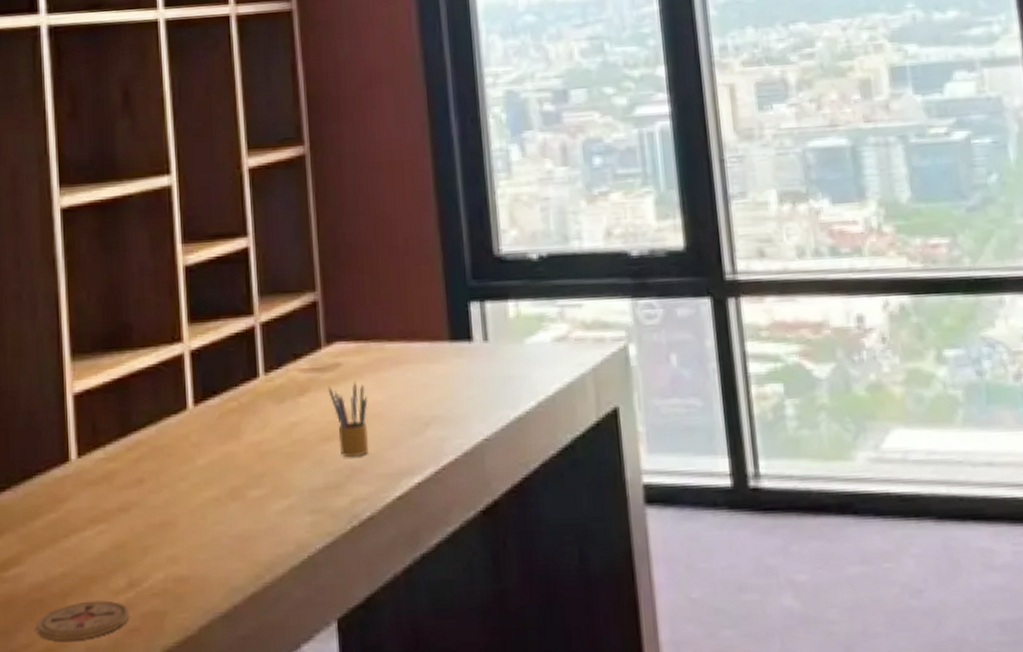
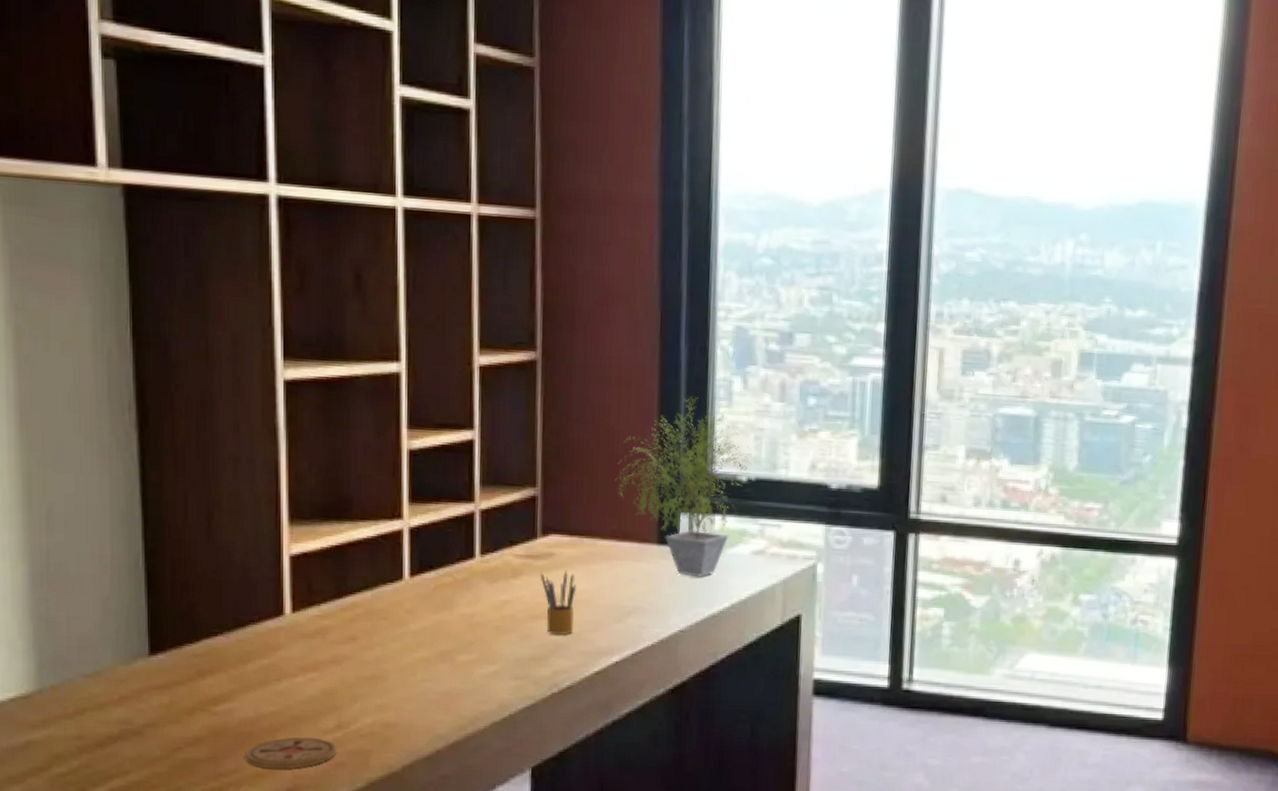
potted plant: none [396,172,540,375] -> present [614,396,752,577]

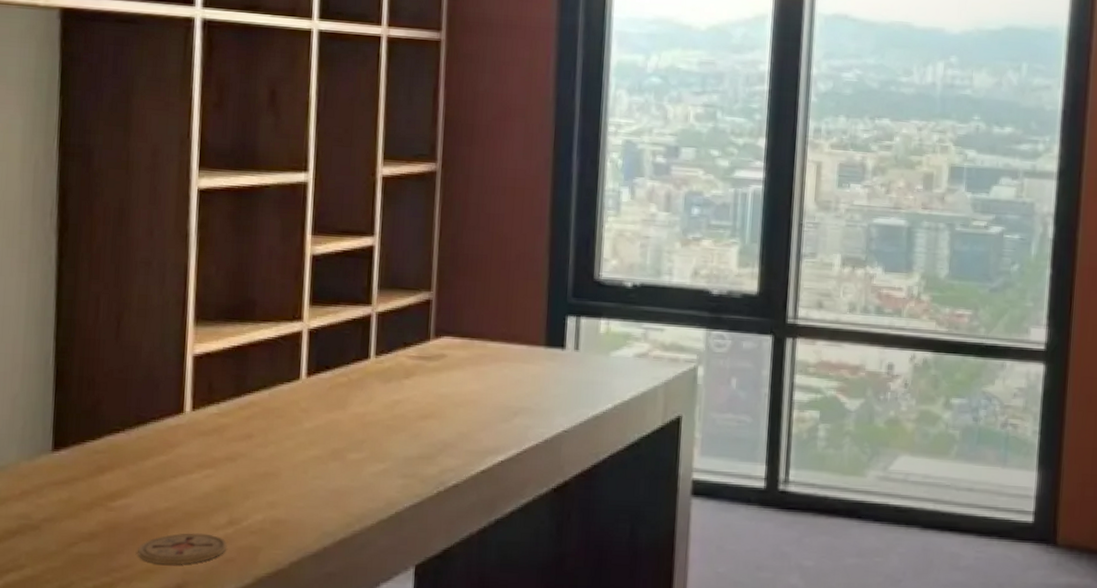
pencil box: present [540,570,577,635] -> none [431,371,466,435]
potted plant: present [614,396,752,577] -> none [506,205,638,379]

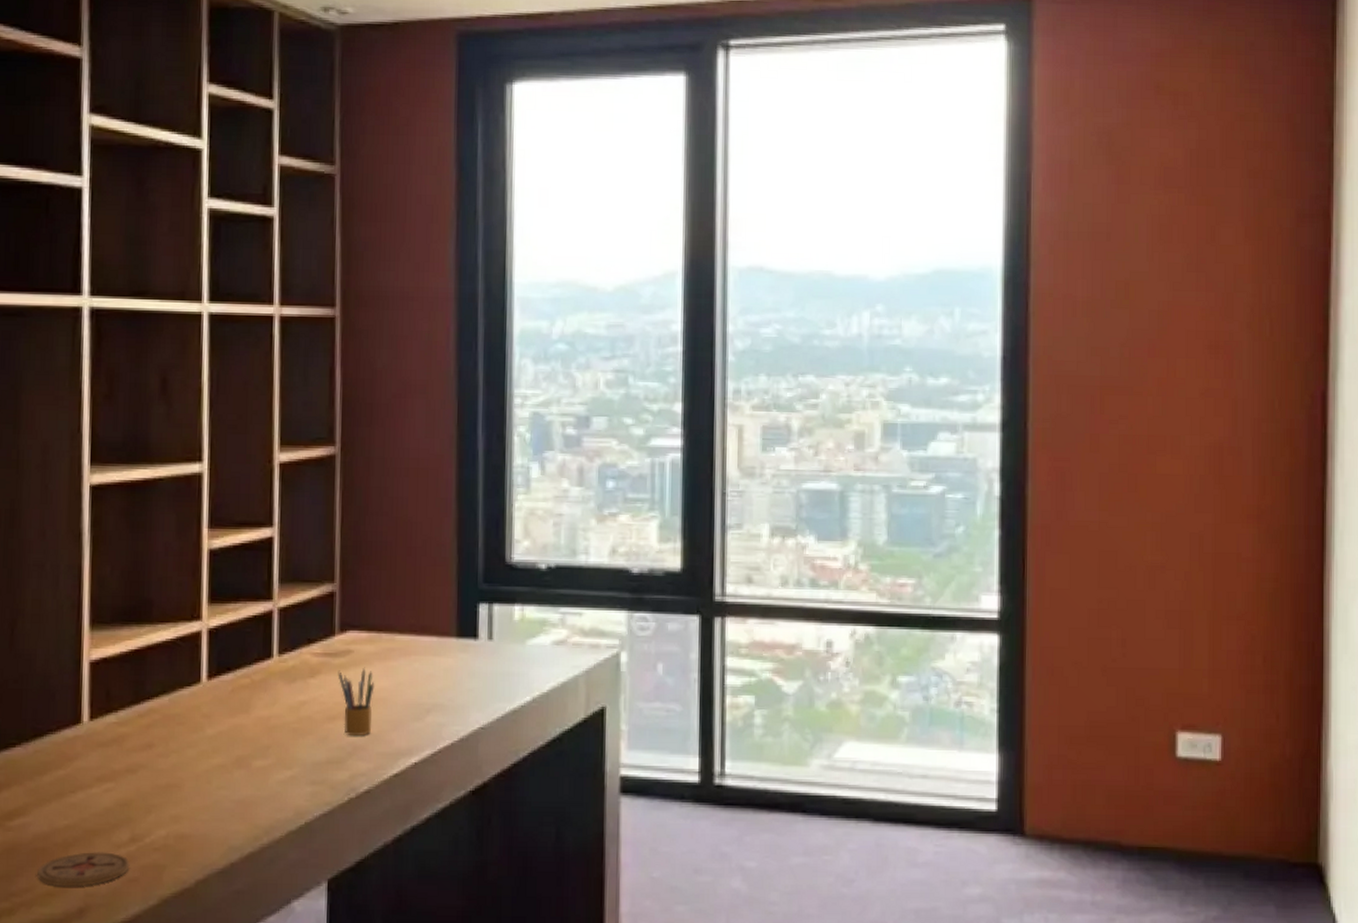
pencil box: none [431,371,466,435] -> present [338,667,375,736]

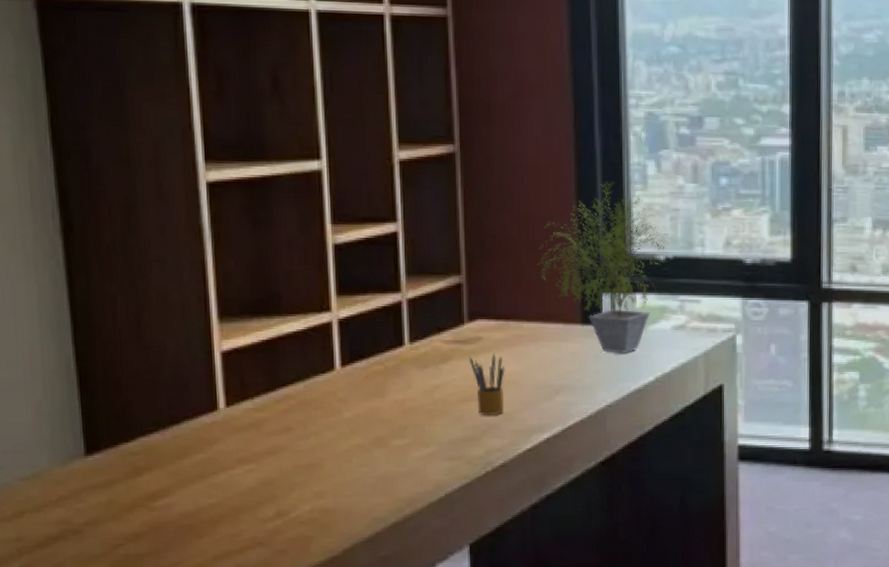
coaster: present [36,852,129,887] -> none [185,527,276,560]
potted plant: none [412,484,551,670] -> present [537,181,669,354]

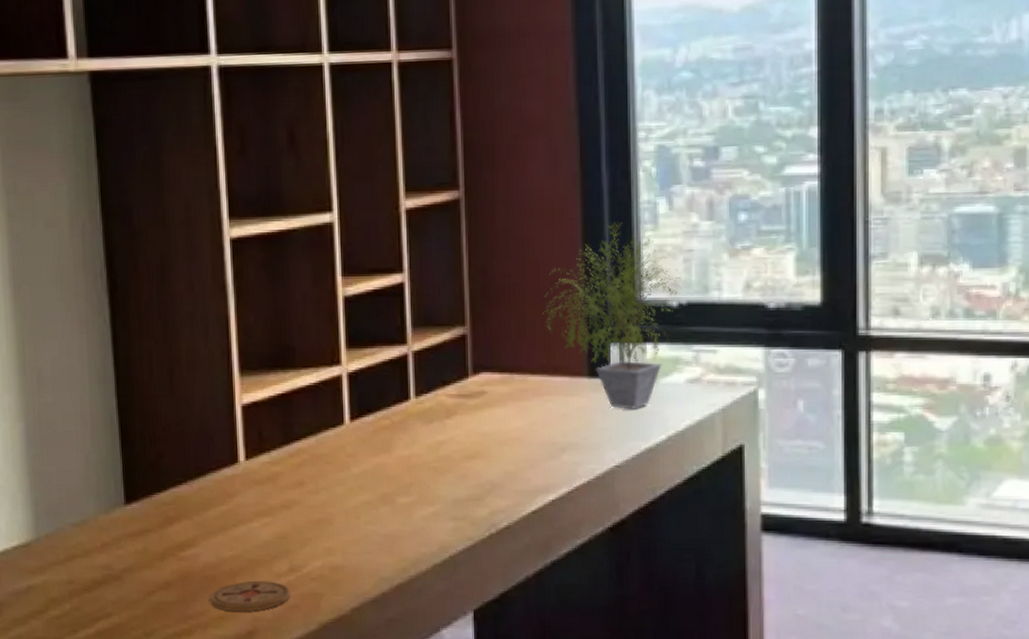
coaster: none [185,527,276,560] -> present [209,580,290,612]
pencil box: present [469,353,505,416] -> none [473,407,509,475]

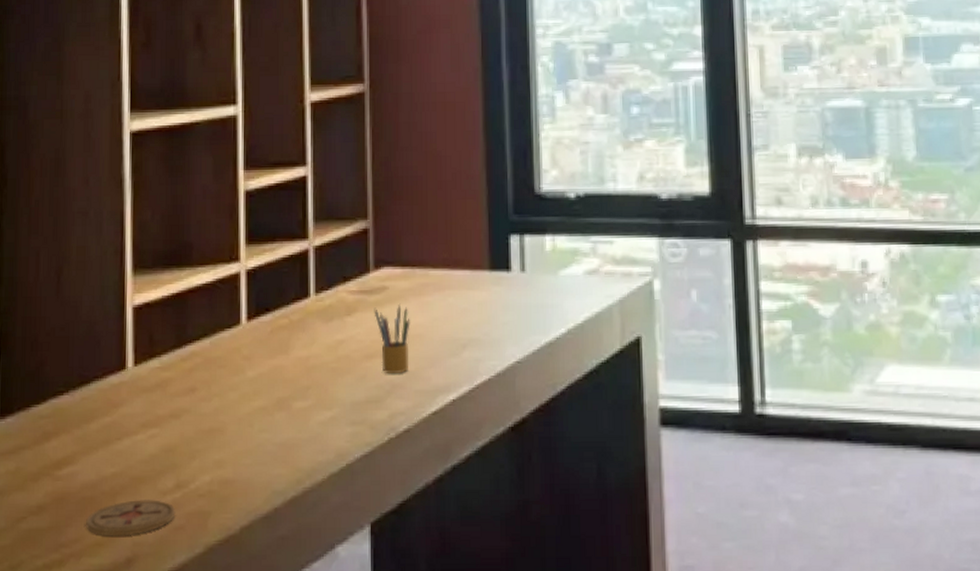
pencil box: none [473,407,509,475] -> present [374,303,410,374]
potted plant: present [542,222,682,409] -> none [443,115,579,303]

